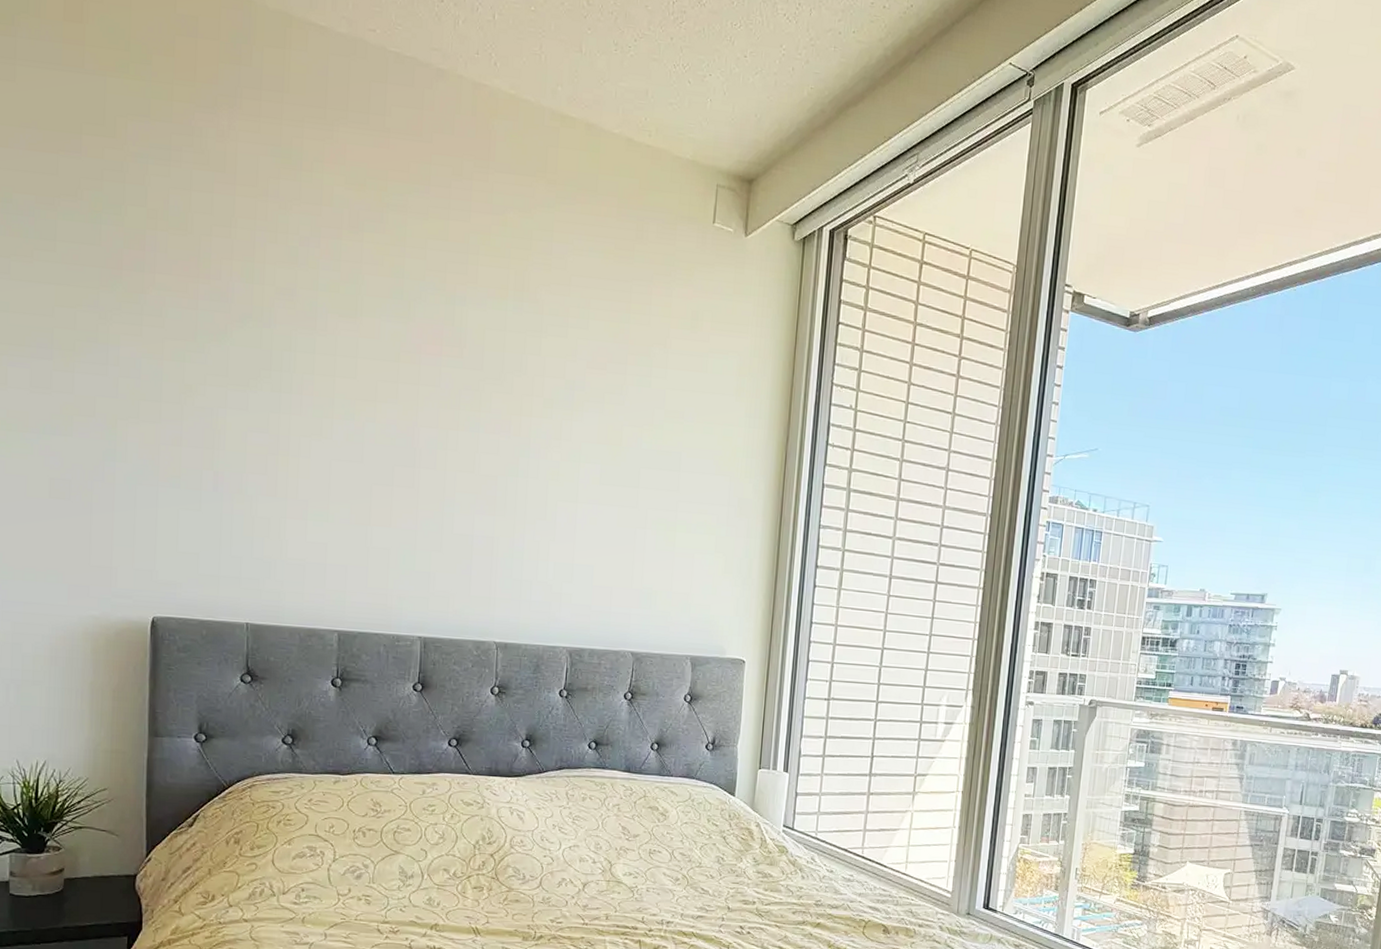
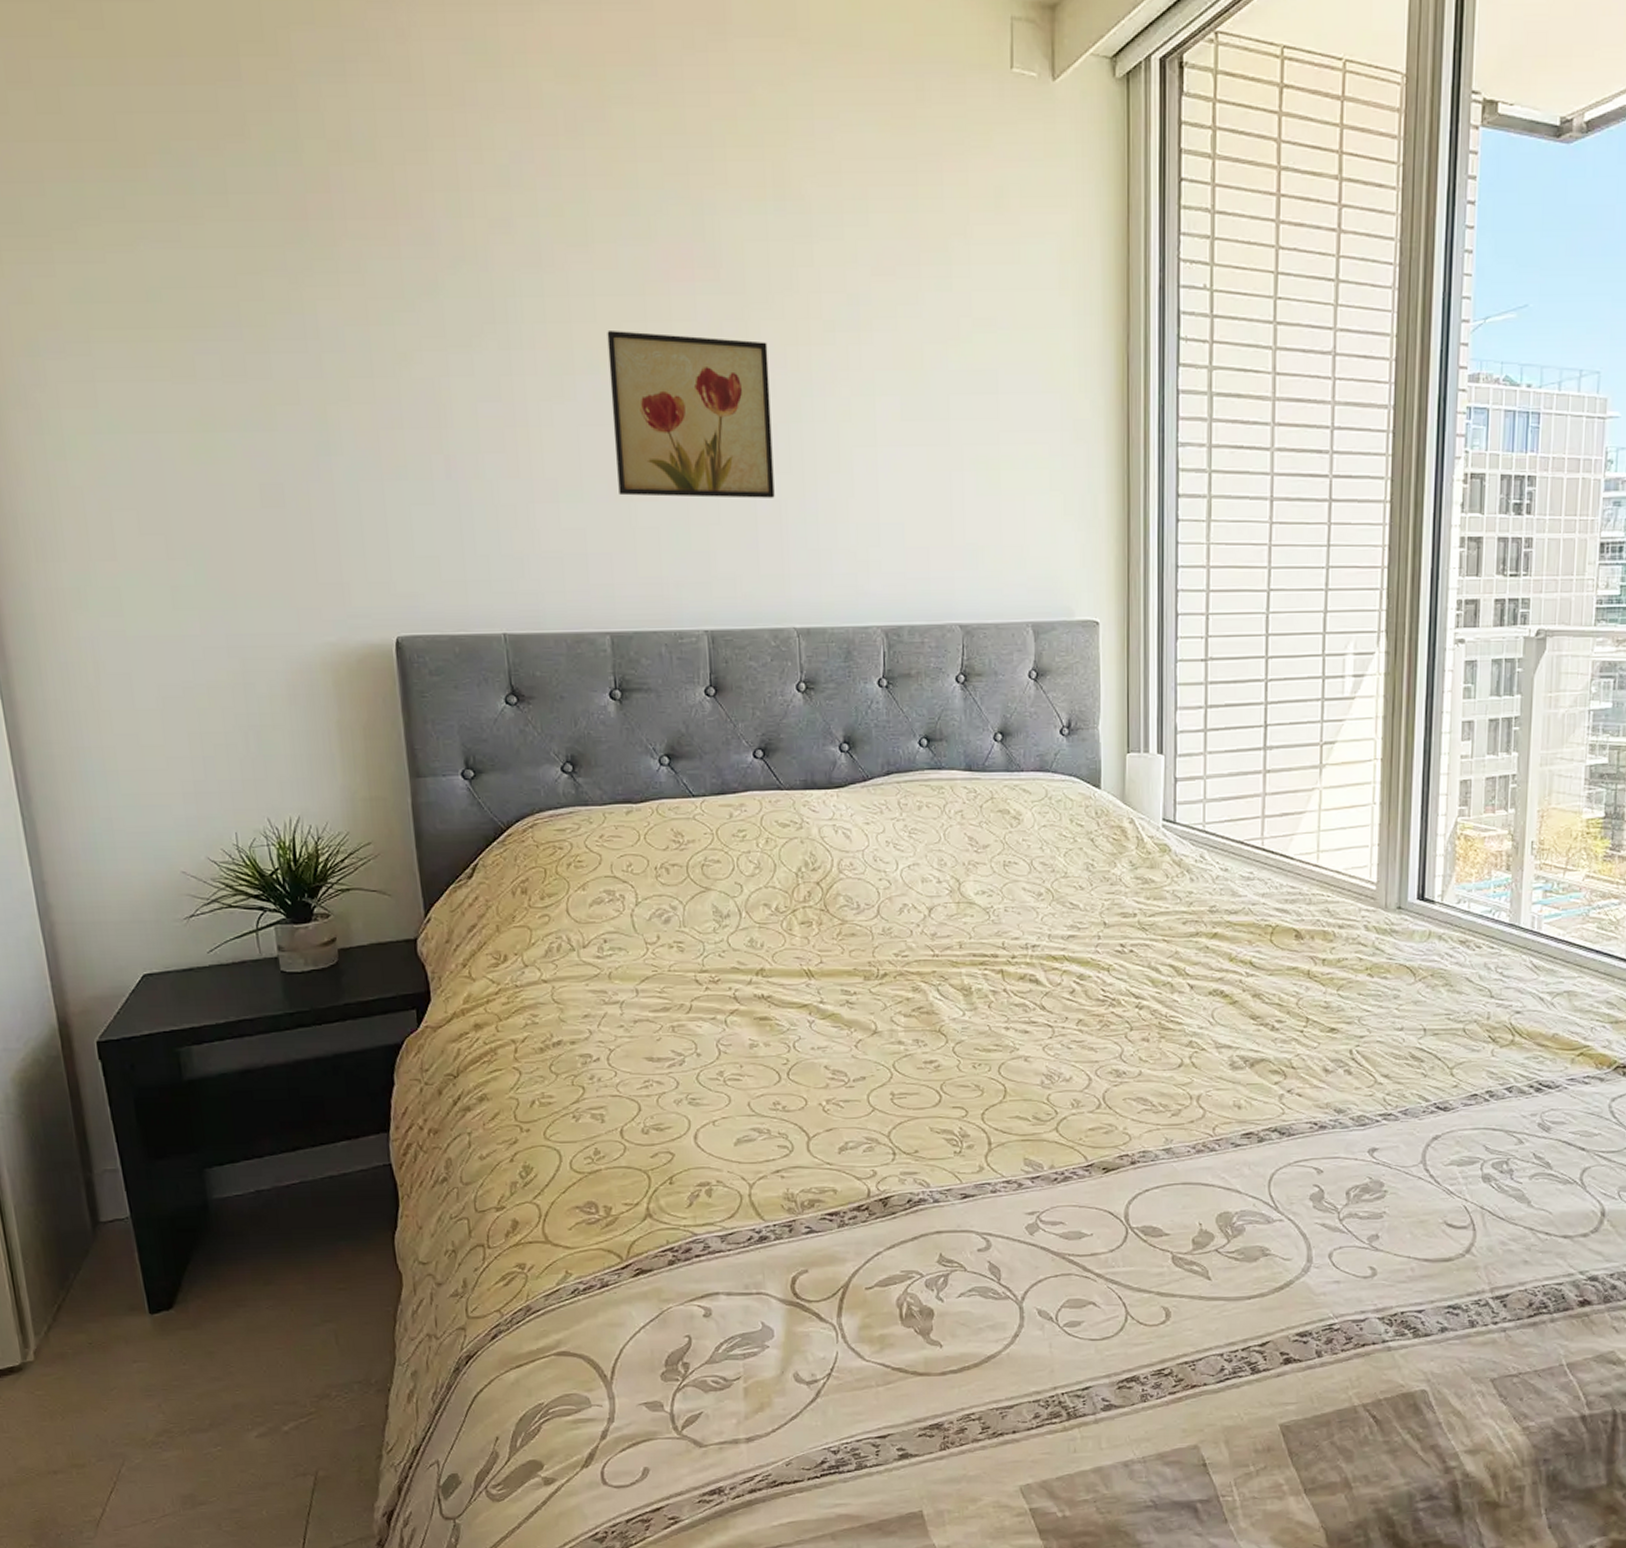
wall art: none [359,387,496,535] -> present [607,331,775,498]

